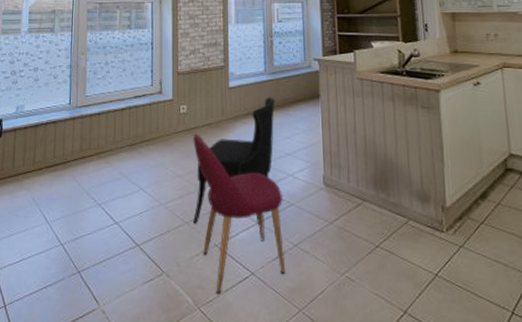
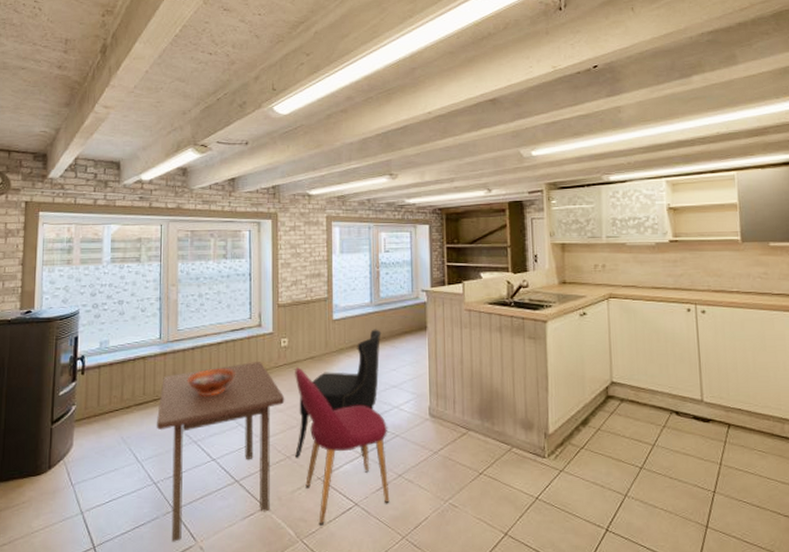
coffee table: none [64,128,184,304] -> present [156,362,285,542]
decorative bowl: none [94,134,137,159] -> present [188,369,235,395]

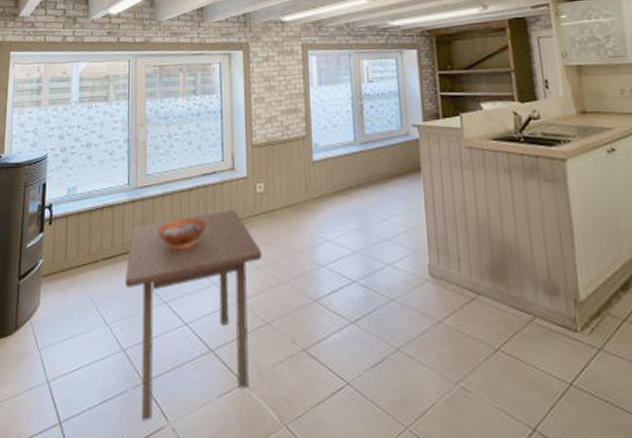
dining chair: present [294,367,390,526] -> none [271,217,388,409]
dining chair: present [295,329,382,458] -> none [276,171,369,325]

